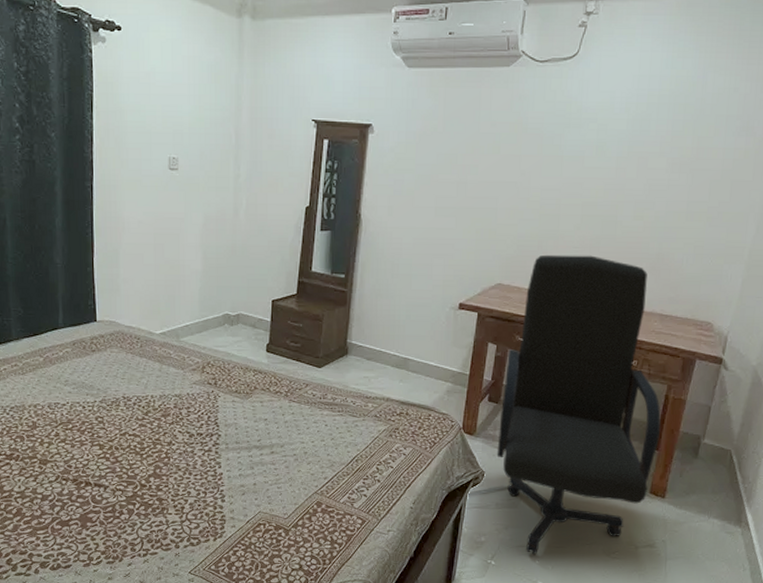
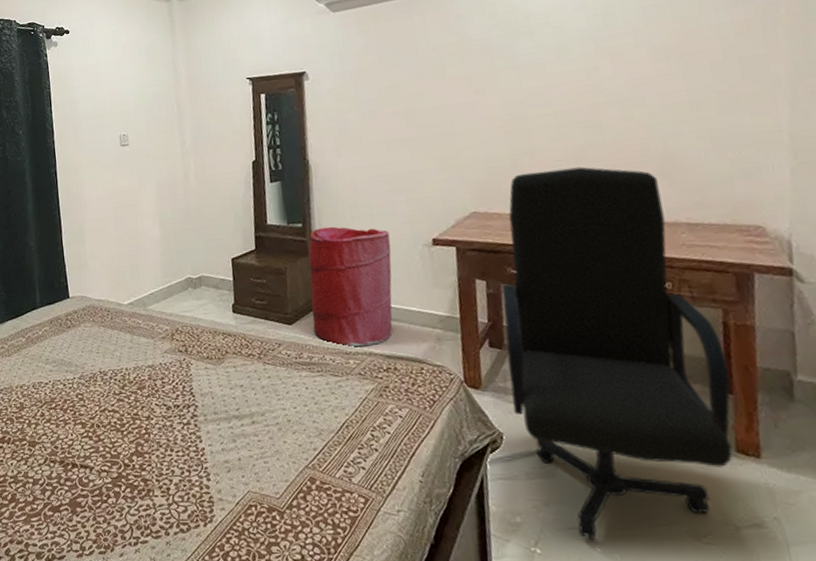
laundry hamper: none [341,281,423,392] -> present [309,226,393,347]

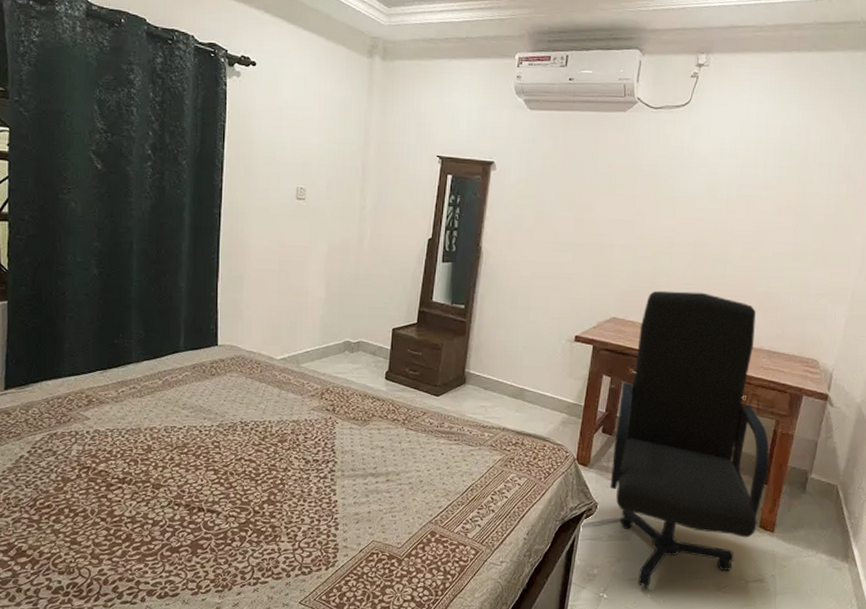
laundry hamper: present [309,226,393,347] -> none [458,311,540,422]

